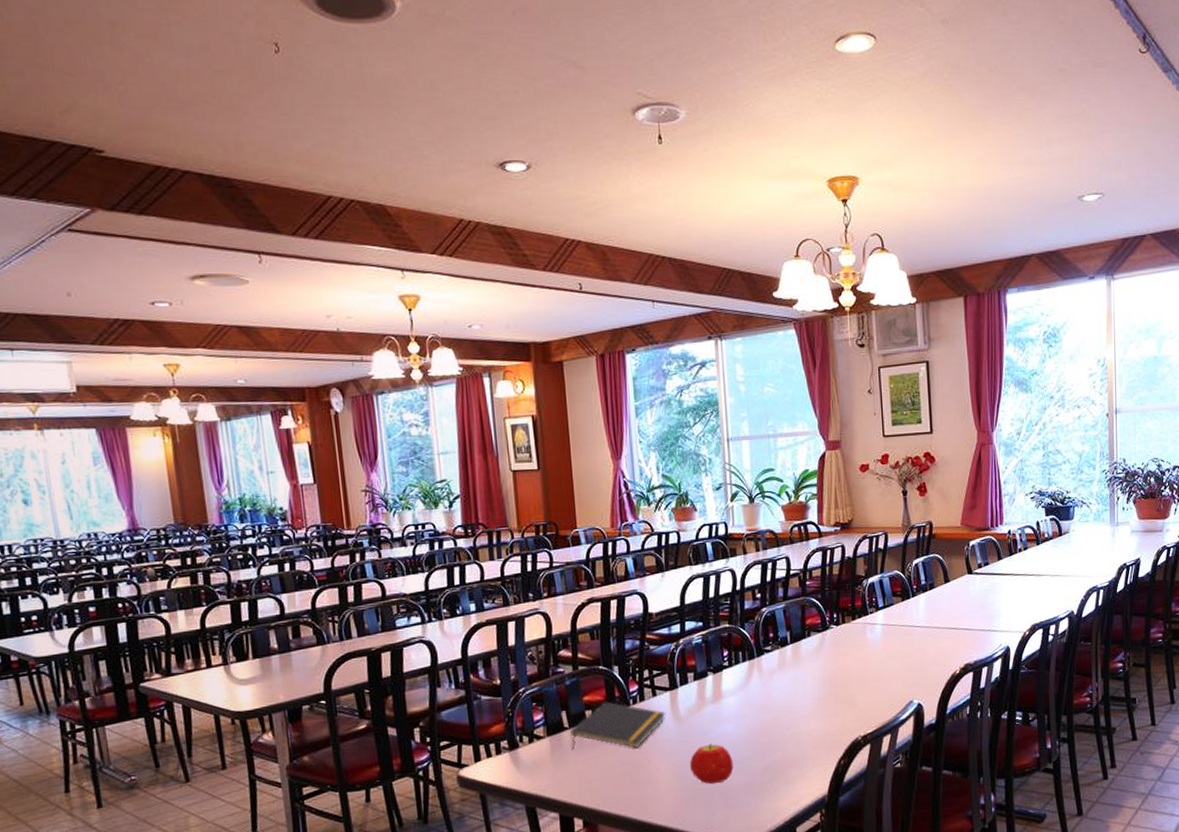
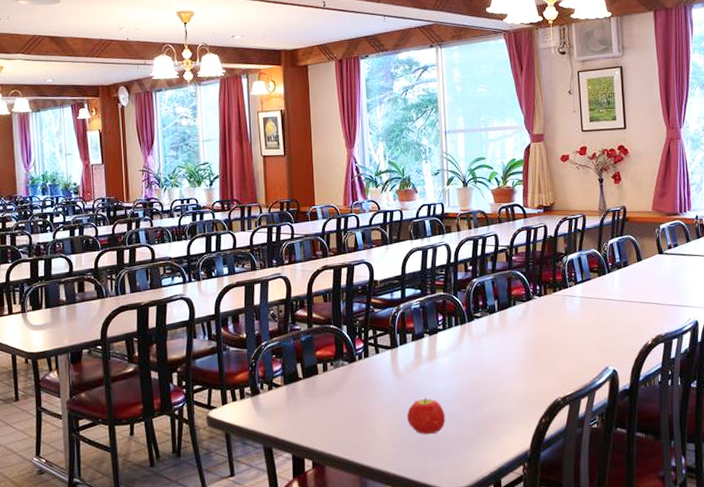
notepad: present [570,702,666,750] -> none [304,357,387,399]

